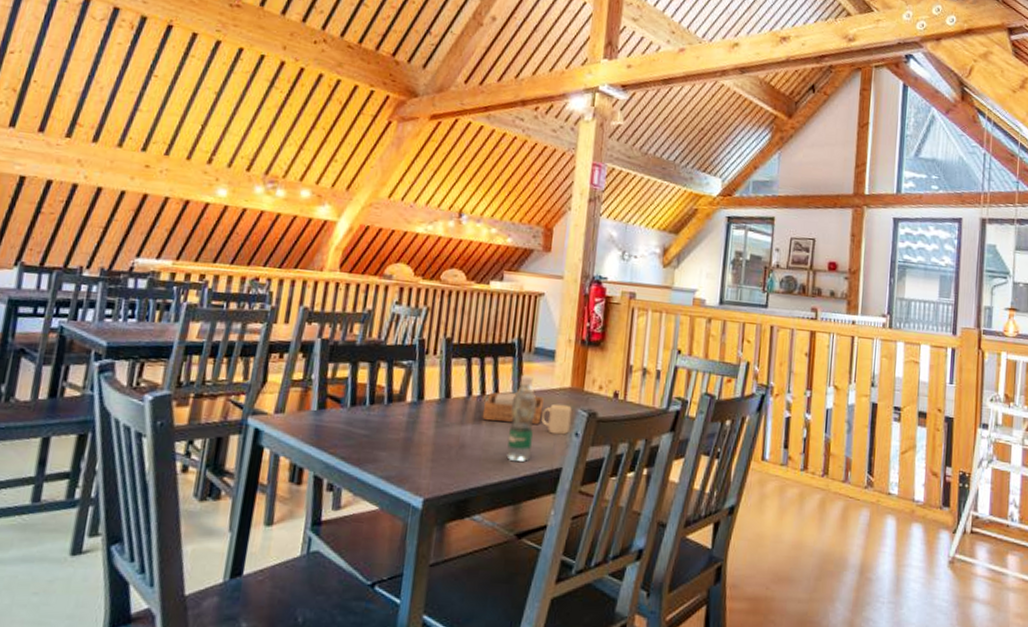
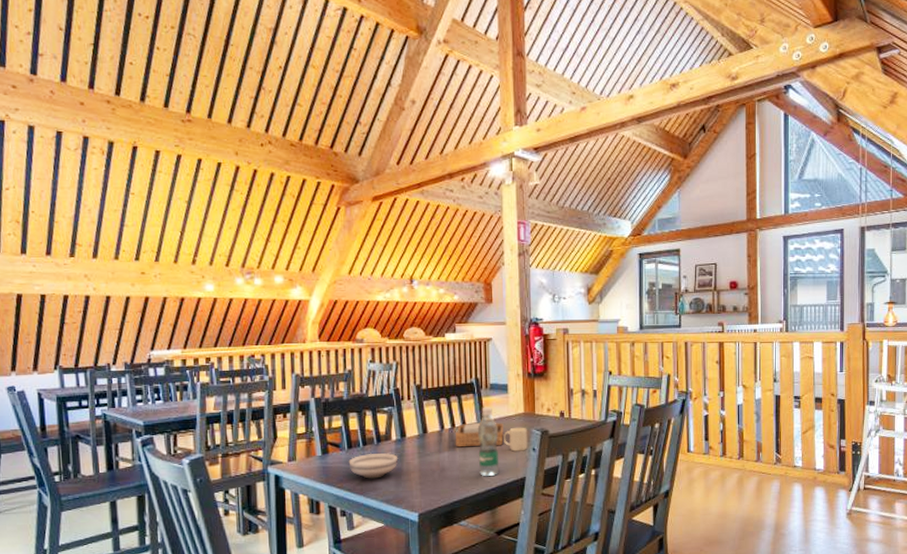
bowl: none [348,414,411,448] -> present [348,453,399,479]

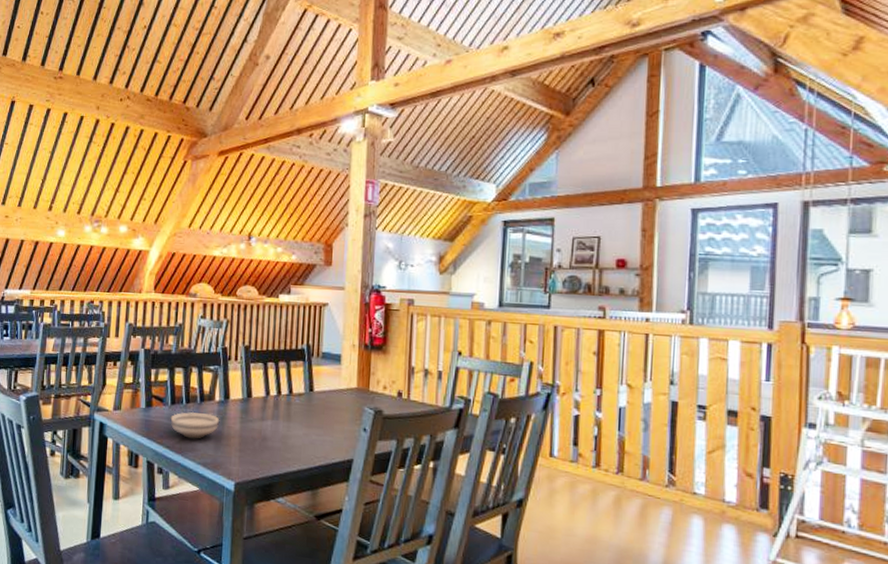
napkin holder: present [455,422,504,448] -> none [279,392,333,422]
bottle: present [477,407,499,477] -> none [302,376,327,454]
cup: present [504,427,527,452] -> none [332,402,359,430]

